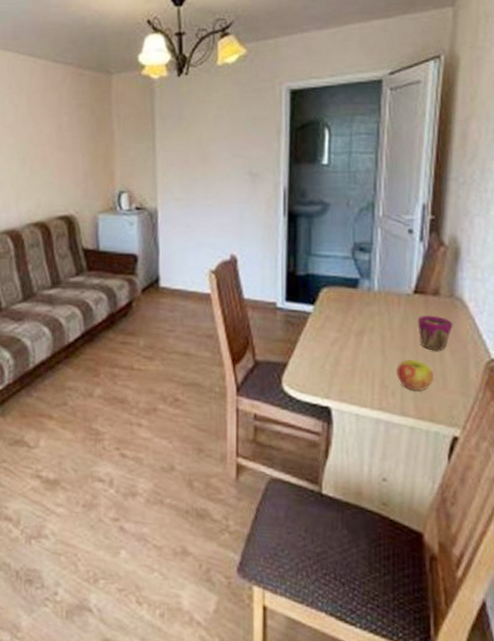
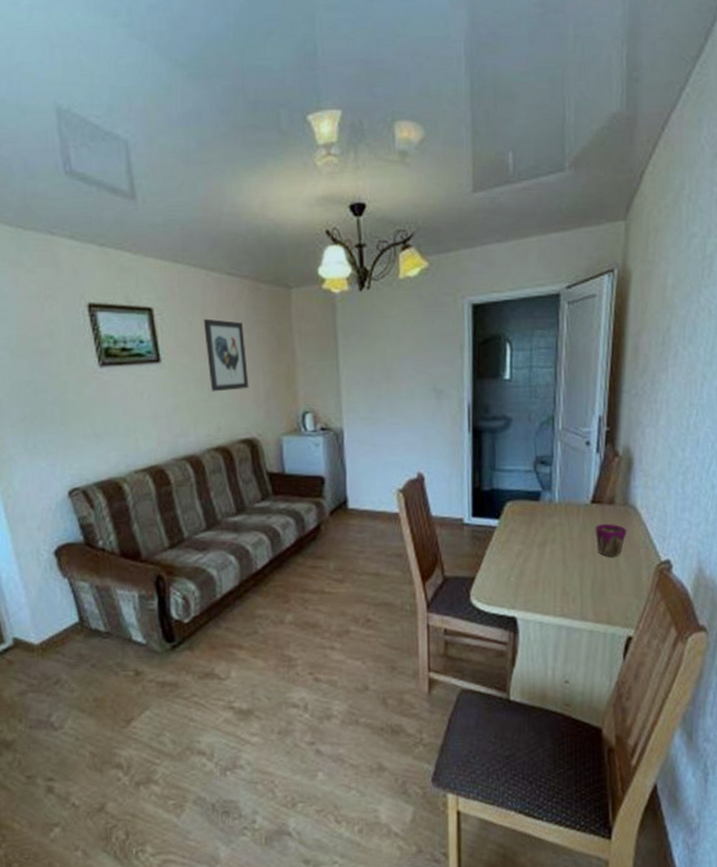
wall art: none [29,102,69,171] -> present [203,318,249,392]
apple: present [395,359,435,391] -> none [575,566,611,596]

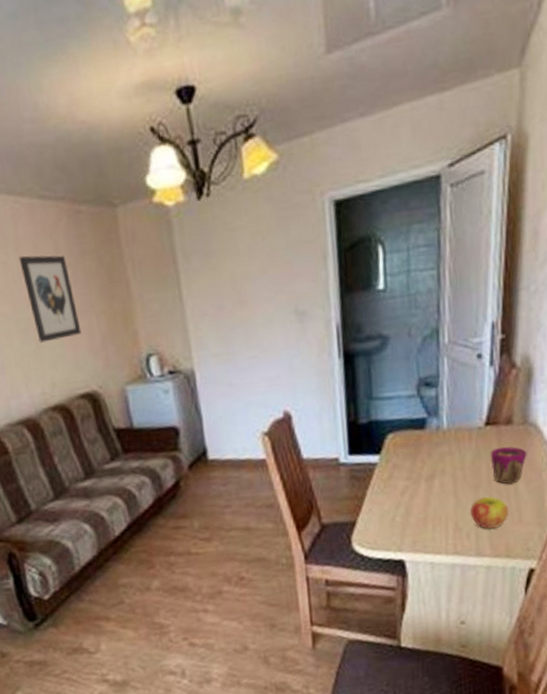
apple: none [575,566,611,596] -> present [469,496,510,529]

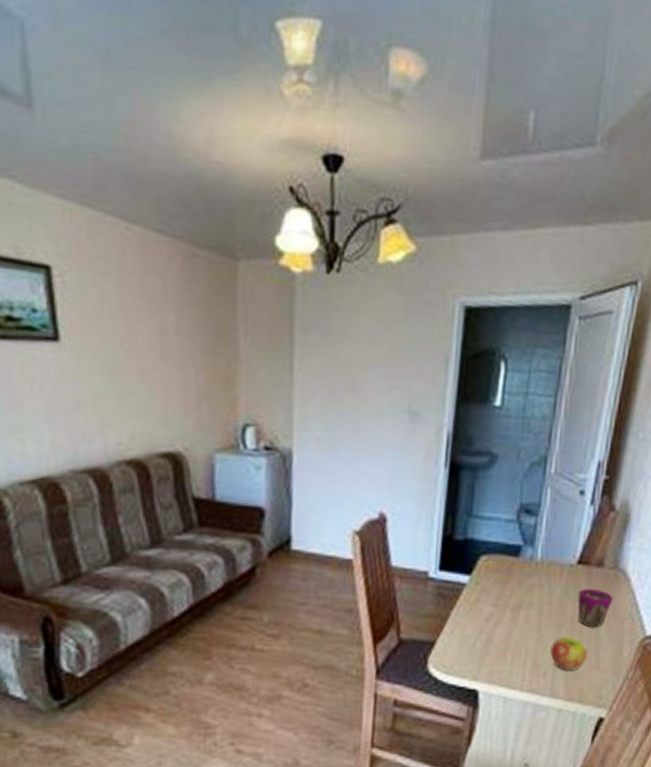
wall art: present [18,255,82,343] -> none [119,288,176,388]

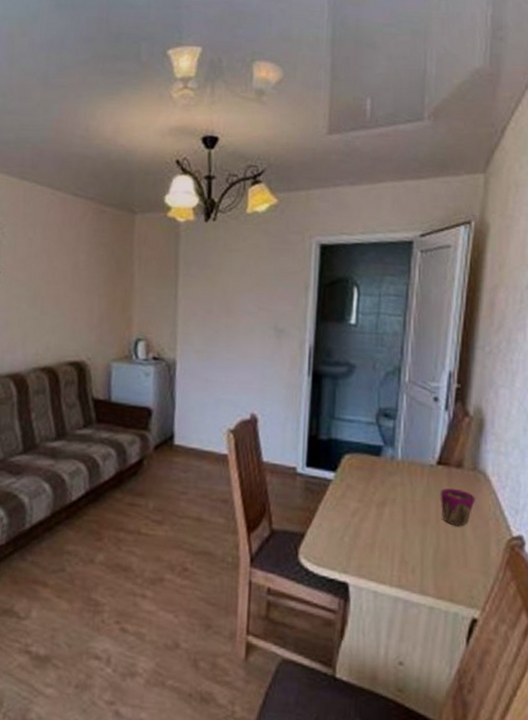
apple: present [549,636,588,670] -> none [416,533,455,568]

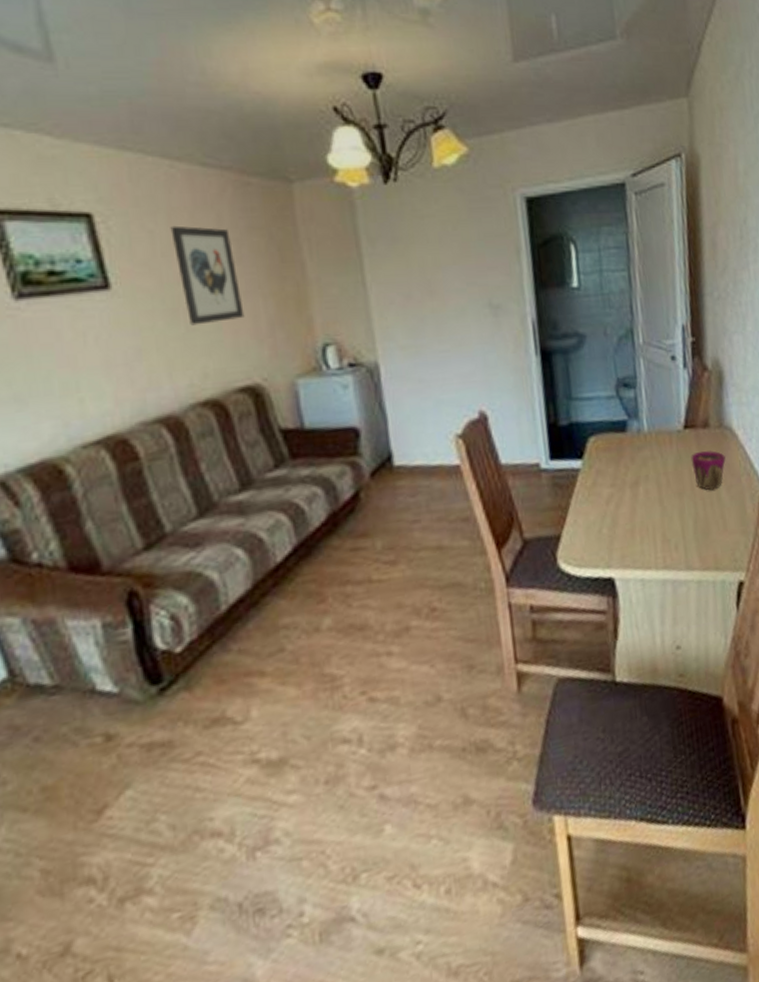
wall art: none [43,236,84,311] -> present [170,225,245,326]

